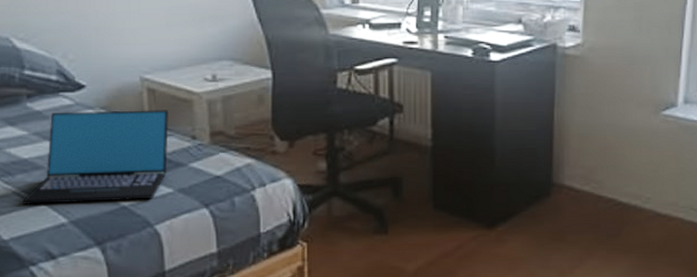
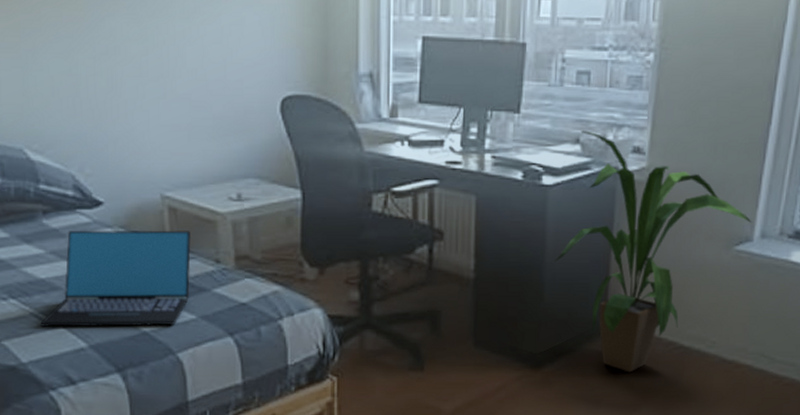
house plant: none [504,12,676,229] -> present [555,130,752,373]

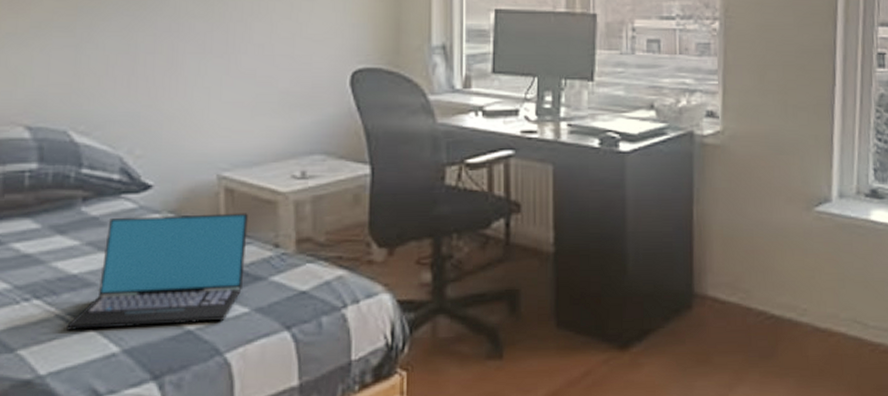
house plant: present [555,130,752,373] -> none [636,96,829,348]

